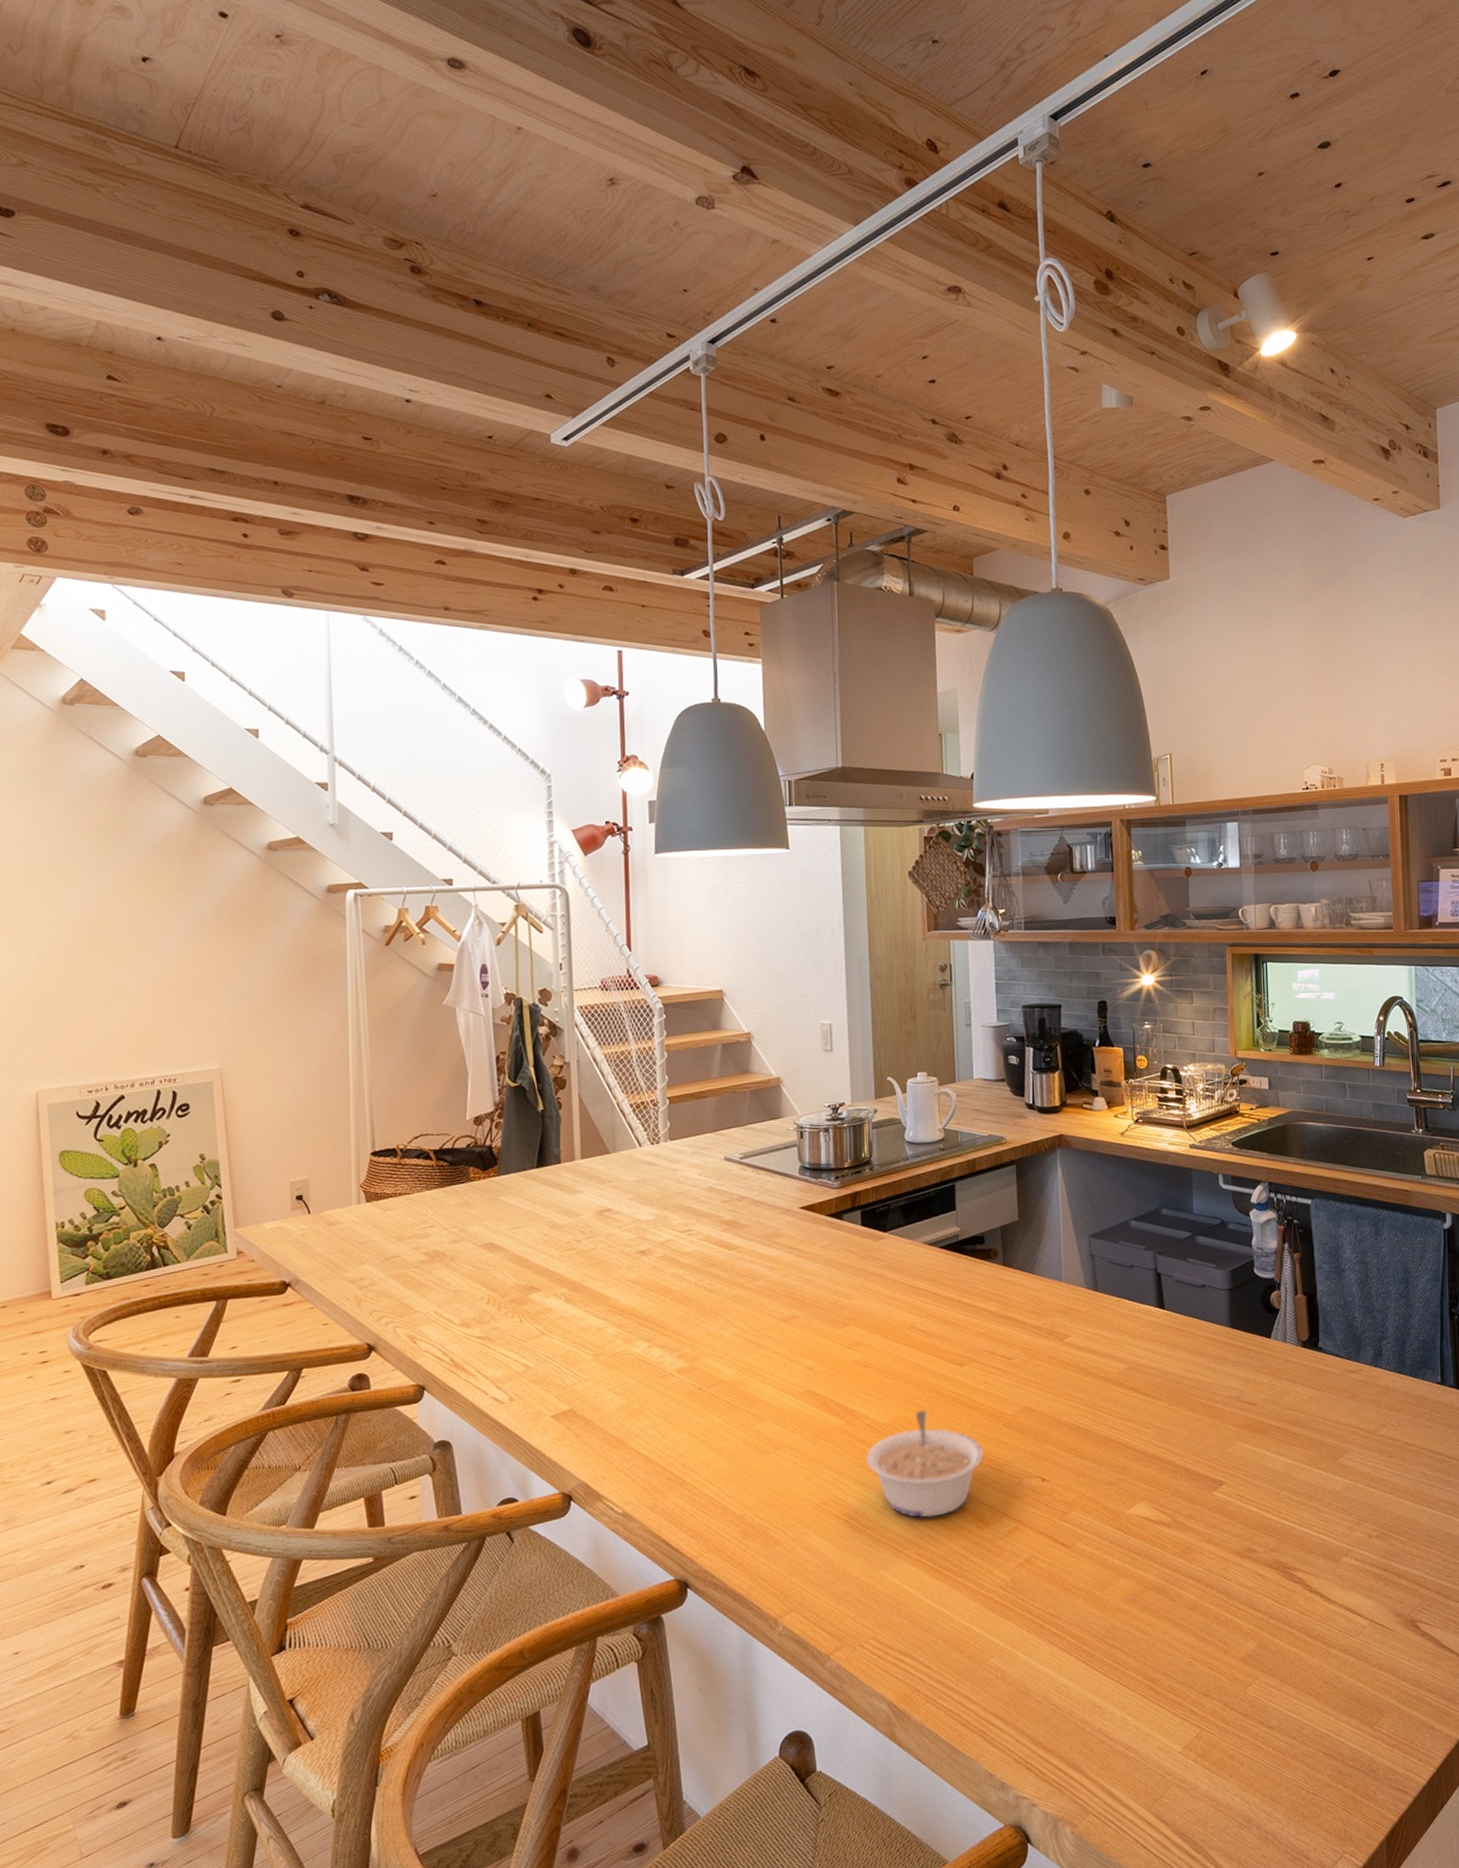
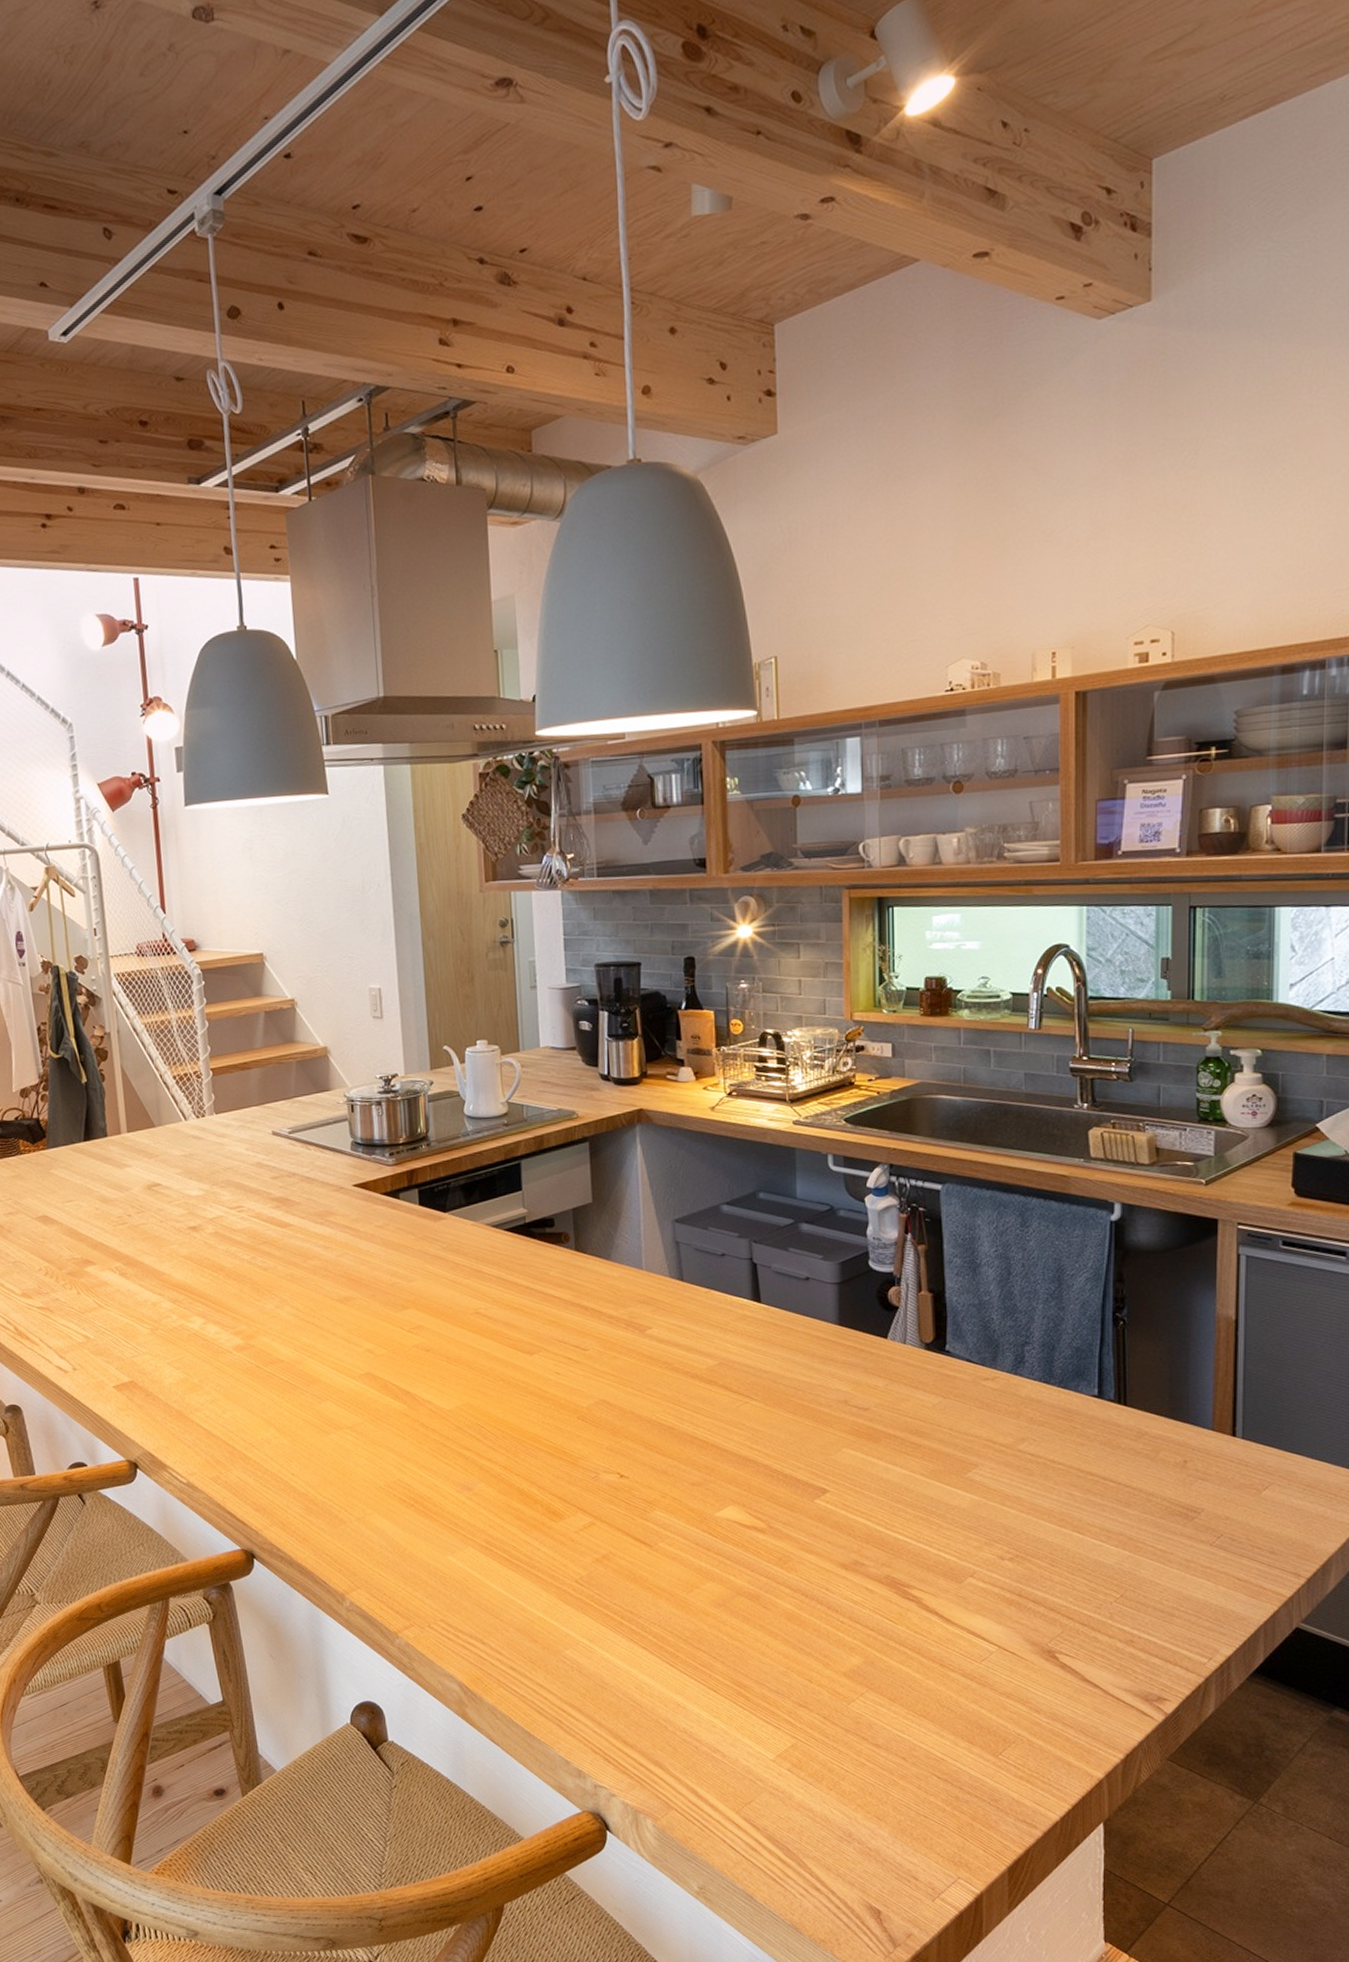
legume: present [866,1410,984,1518] -> none [430,1398,556,1507]

